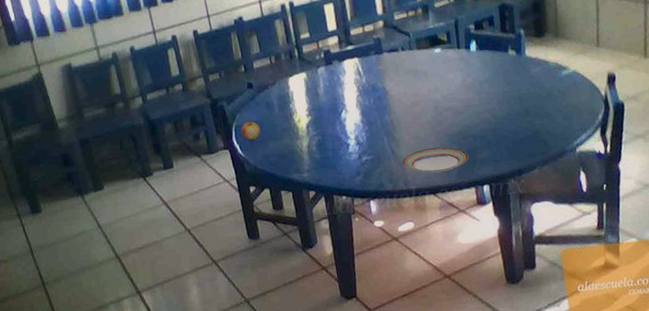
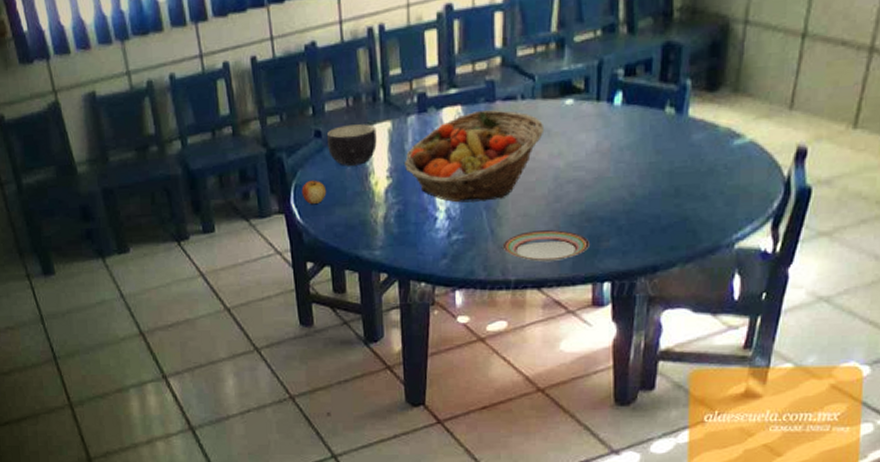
bowl: none [257,75,297,109] -> present [326,124,377,166]
fruit basket: none [319,59,422,132] -> present [405,110,545,203]

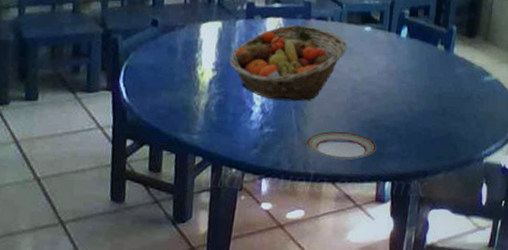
apple: present [301,179,327,204] -> none [131,63,156,85]
bowl: present [326,124,377,166] -> none [162,19,208,56]

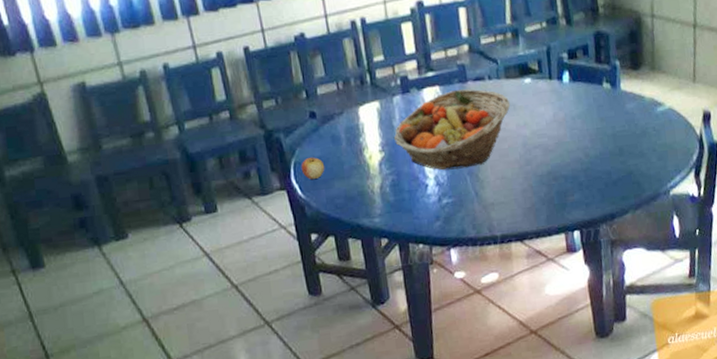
apple: none [131,63,156,85] -> present [301,156,325,179]
plate: present [306,131,377,160] -> none [486,189,559,218]

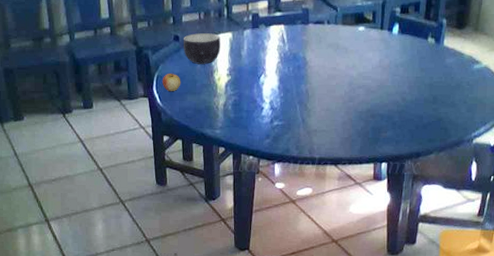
bowl: none [321,104,368,143] -> present [183,33,221,64]
fruit basket: present [394,89,511,171] -> none [241,30,344,98]

